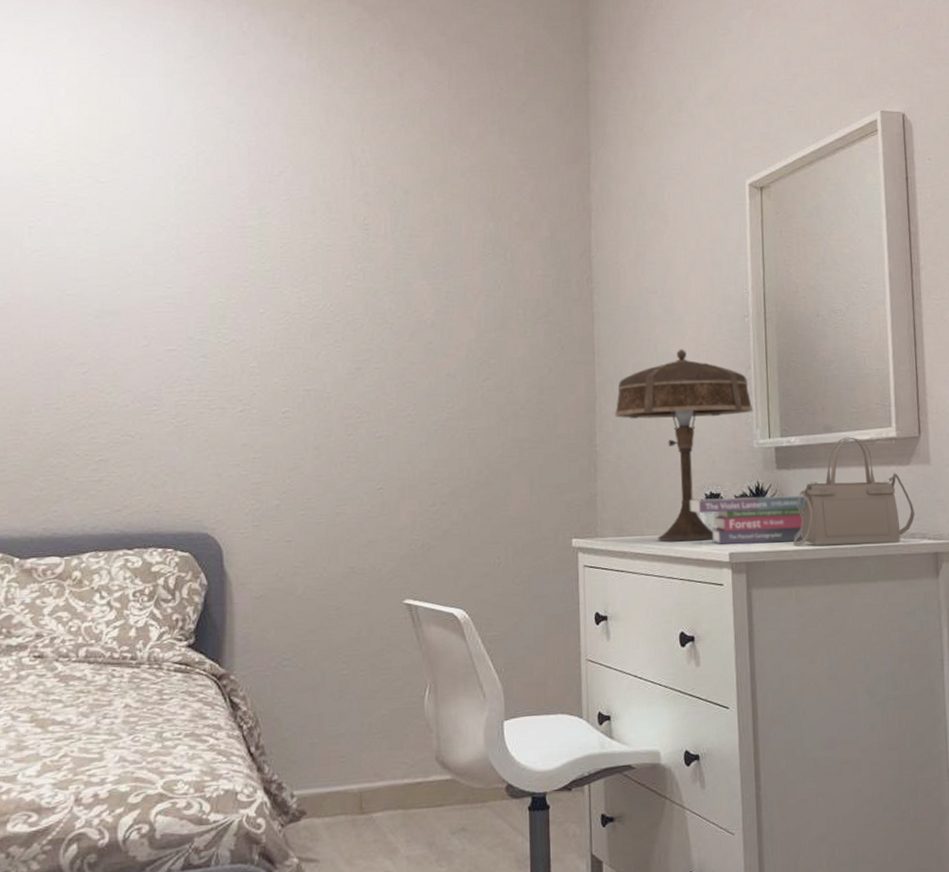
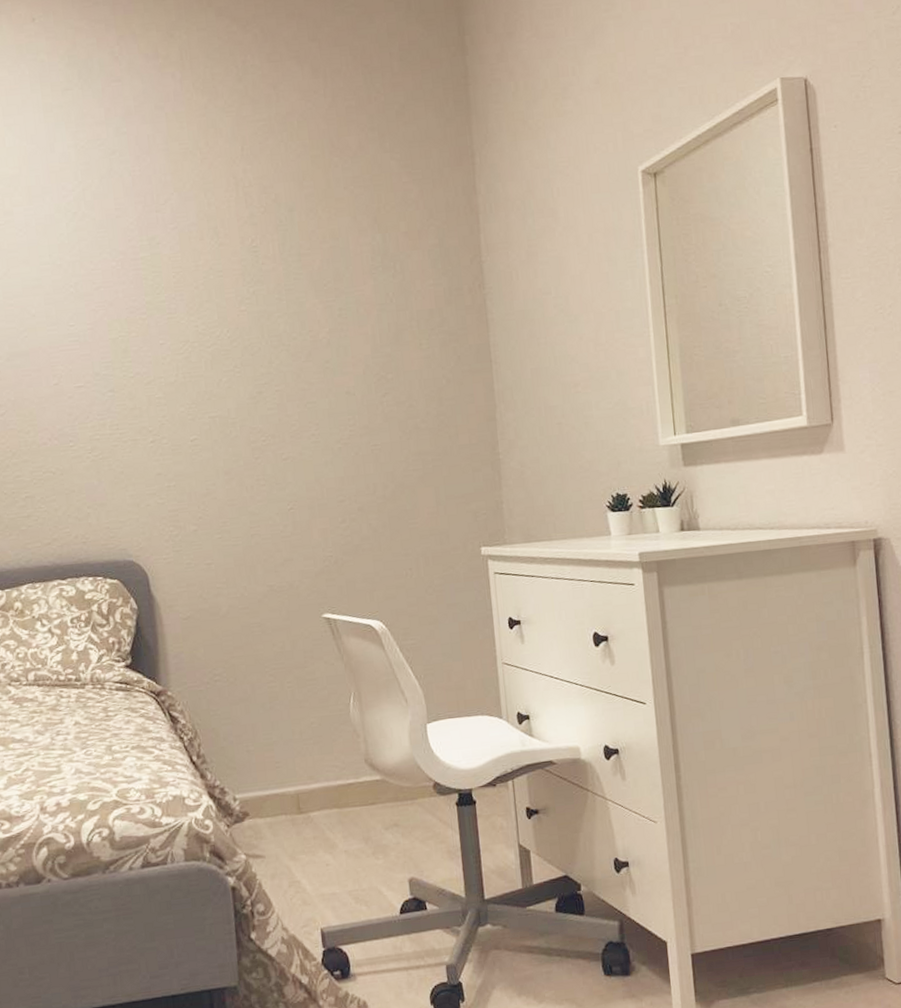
table lamp: present [615,349,754,542] -> none [516,350,657,545]
books: present [690,495,805,546] -> none [596,491,714,546]
handbag: present [793,437,915,546] -> none [703,428,830,543]

